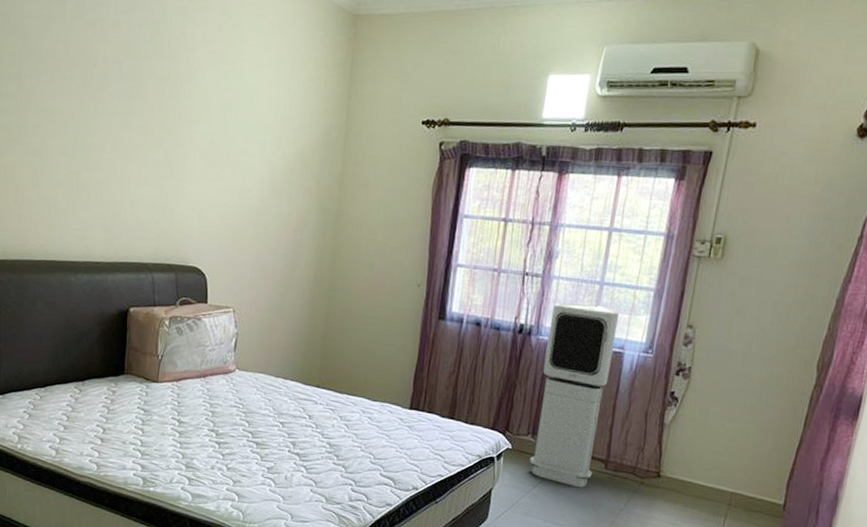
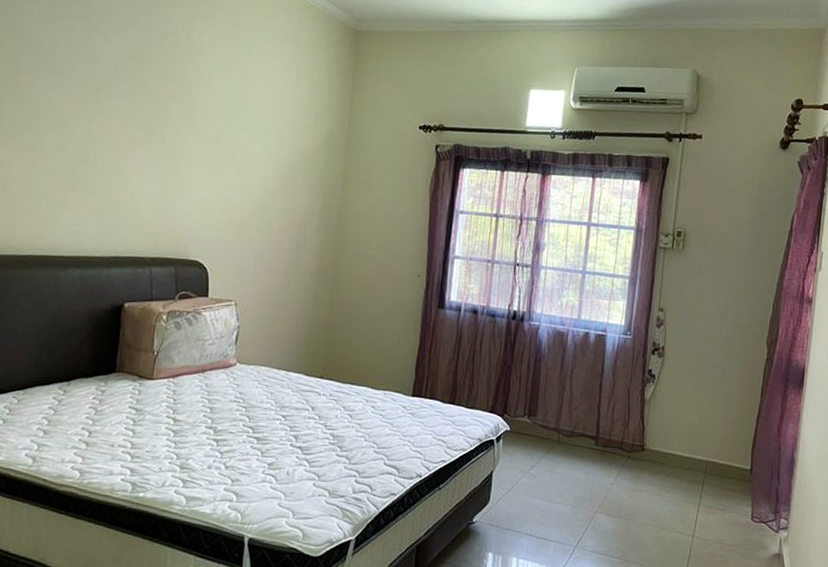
air purifier: present [529,302,620,488] -> none [527,290,601,465]

